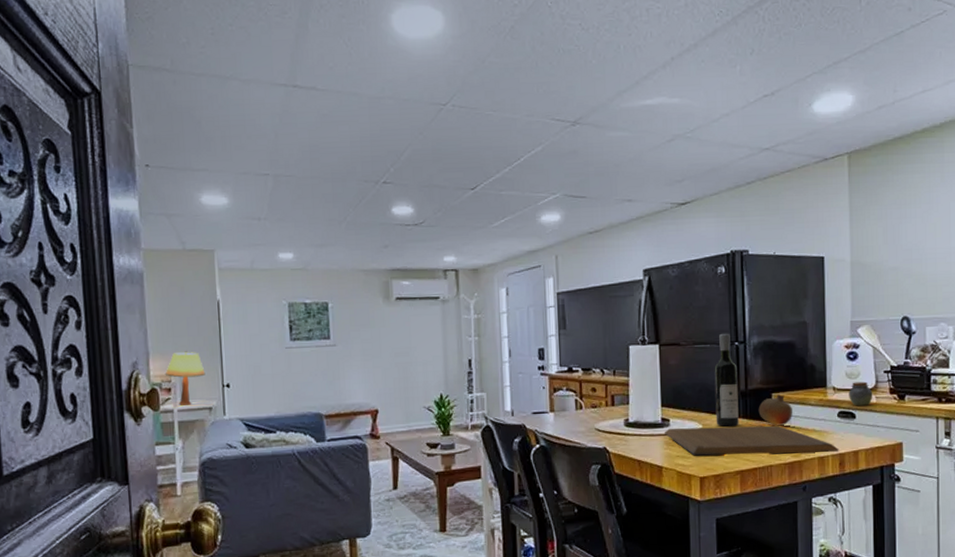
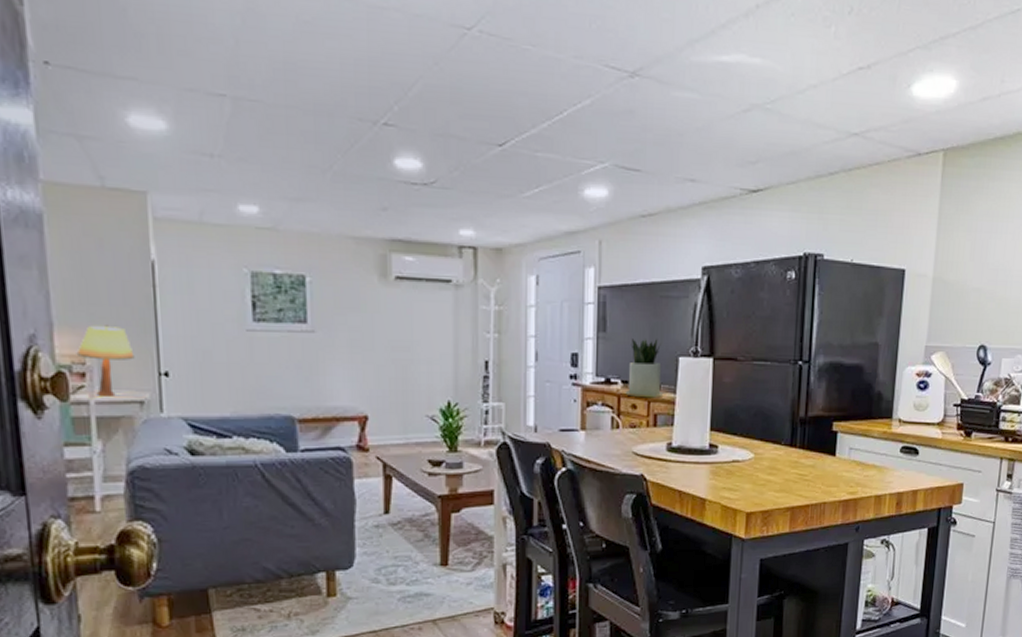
planter: none [585,332,619,382] -> present [625,339,664,398]
chopping board: present [665,425,839,456] -> none [712,456,898,491]
bottle: present [714,333,739,427] -> none [769,349,799,457]
fruit: present [758,394,792,426] -> none [816,424,853,459]
jar: present [849,381,873,406] -> none [914,414,940,441]

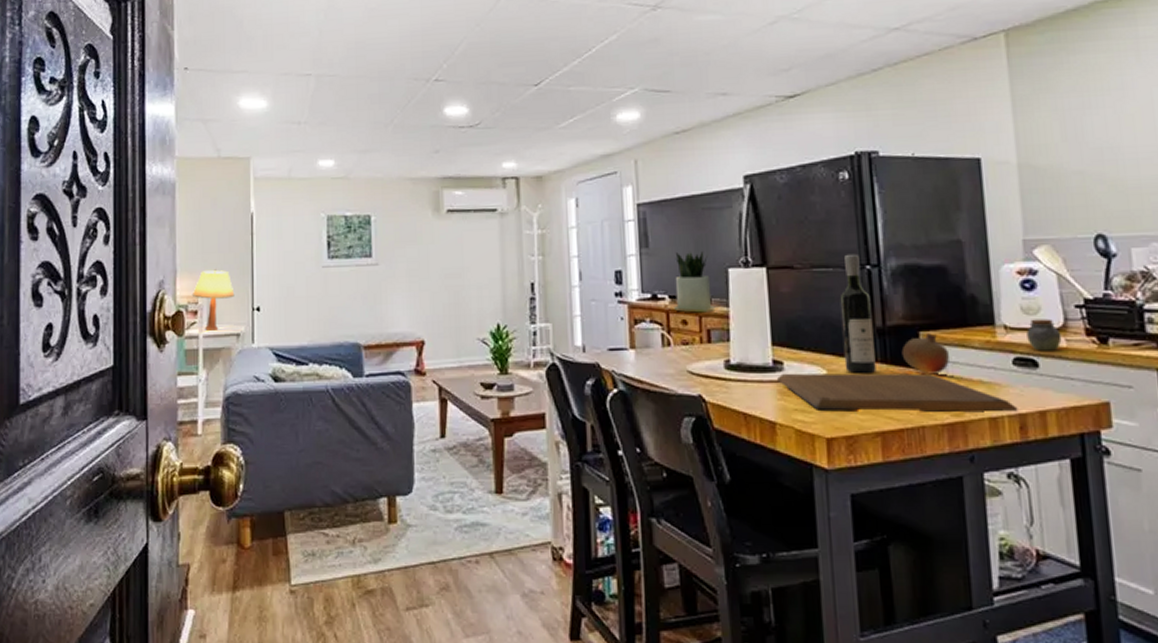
chopping board: none [712,456,898,491] -> present [777,373,1019,412]
bottle: none [769,349,799,457] -> present [839,253,876,373]
fruit: none [816,424,853,459] -> present [901,333,949,375]
jar: none [914,414,940,441] -> present [1026,319,1062,351]

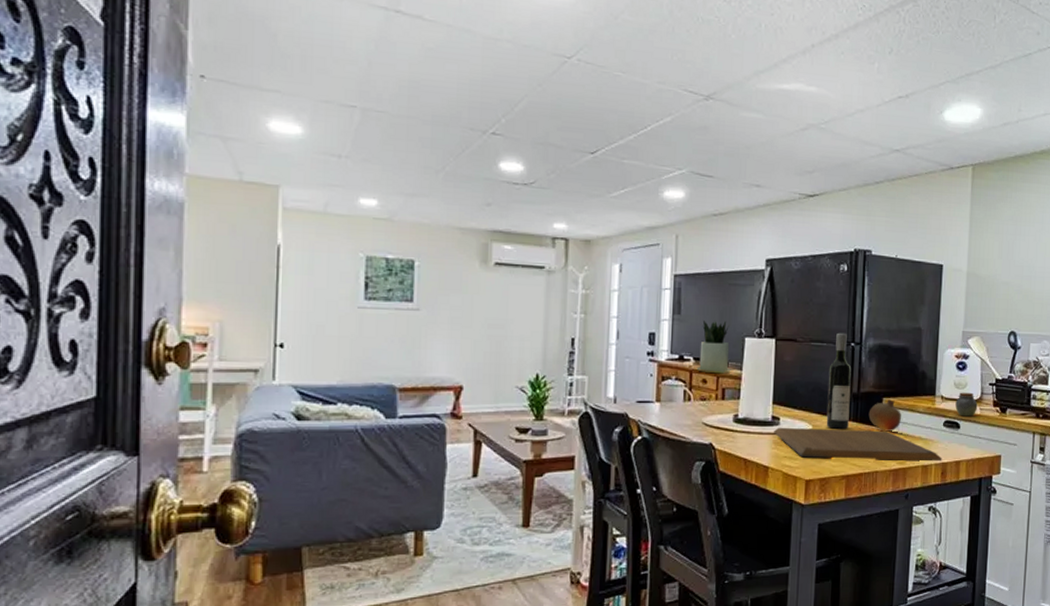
table lamp: present [192,269,235,332] -> none [200,300,254,366]

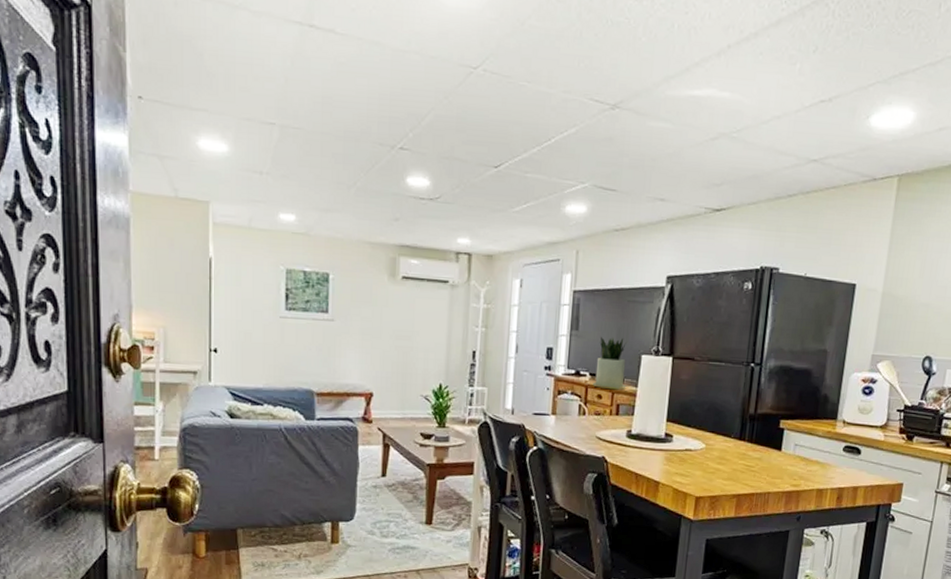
chopping board: present [774,427,942,461] -> none [666,444,839,486]
bottle: present [826,332,852,429] -> none [719,352,750,449]
fruit: present [868,399,901,432] -> none [764,422,799,454]
jar: present [955,392,978,417] -> none [857,417,882,443]

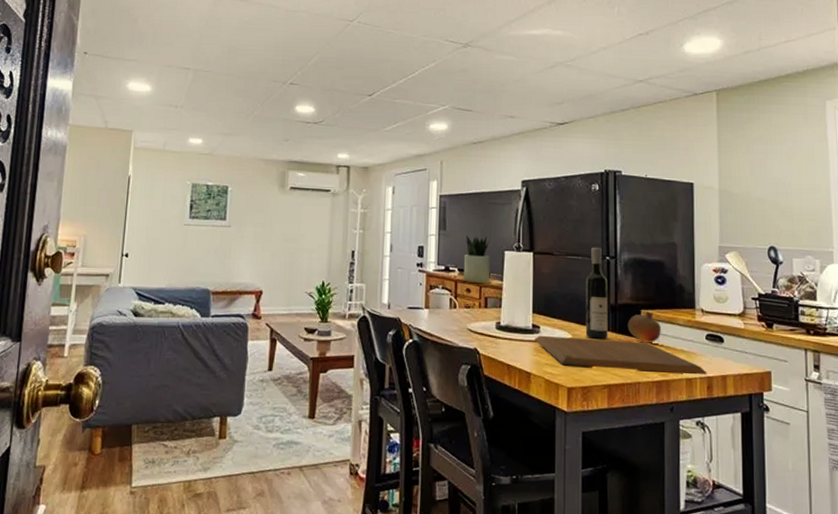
chopping board: none [666,444,839,486] -> present [535,335,707,375]
bottle: none [719,352,750,449] -> present [585,247,608,339]
fruit: none [764,422,799,454] -> present [627,311,661,343]

